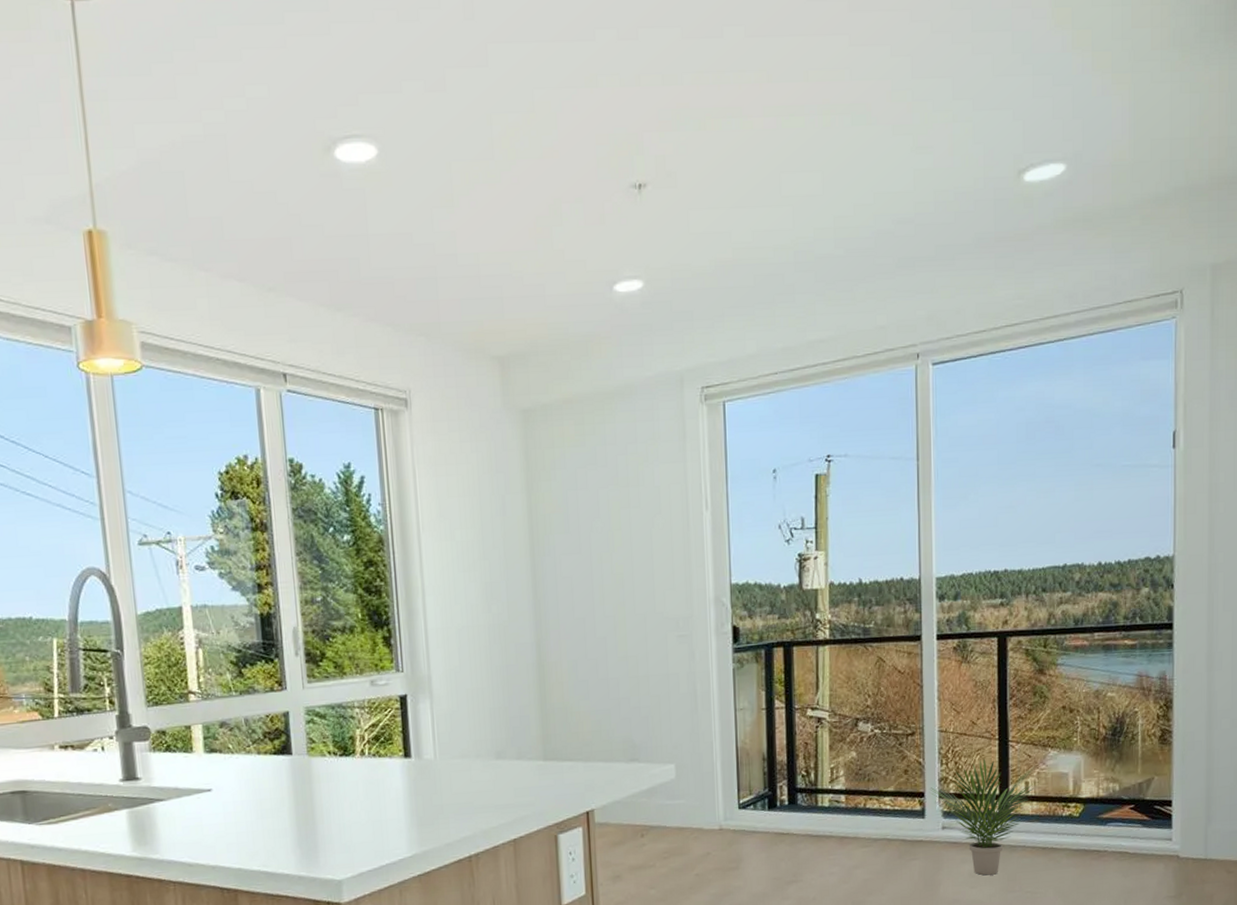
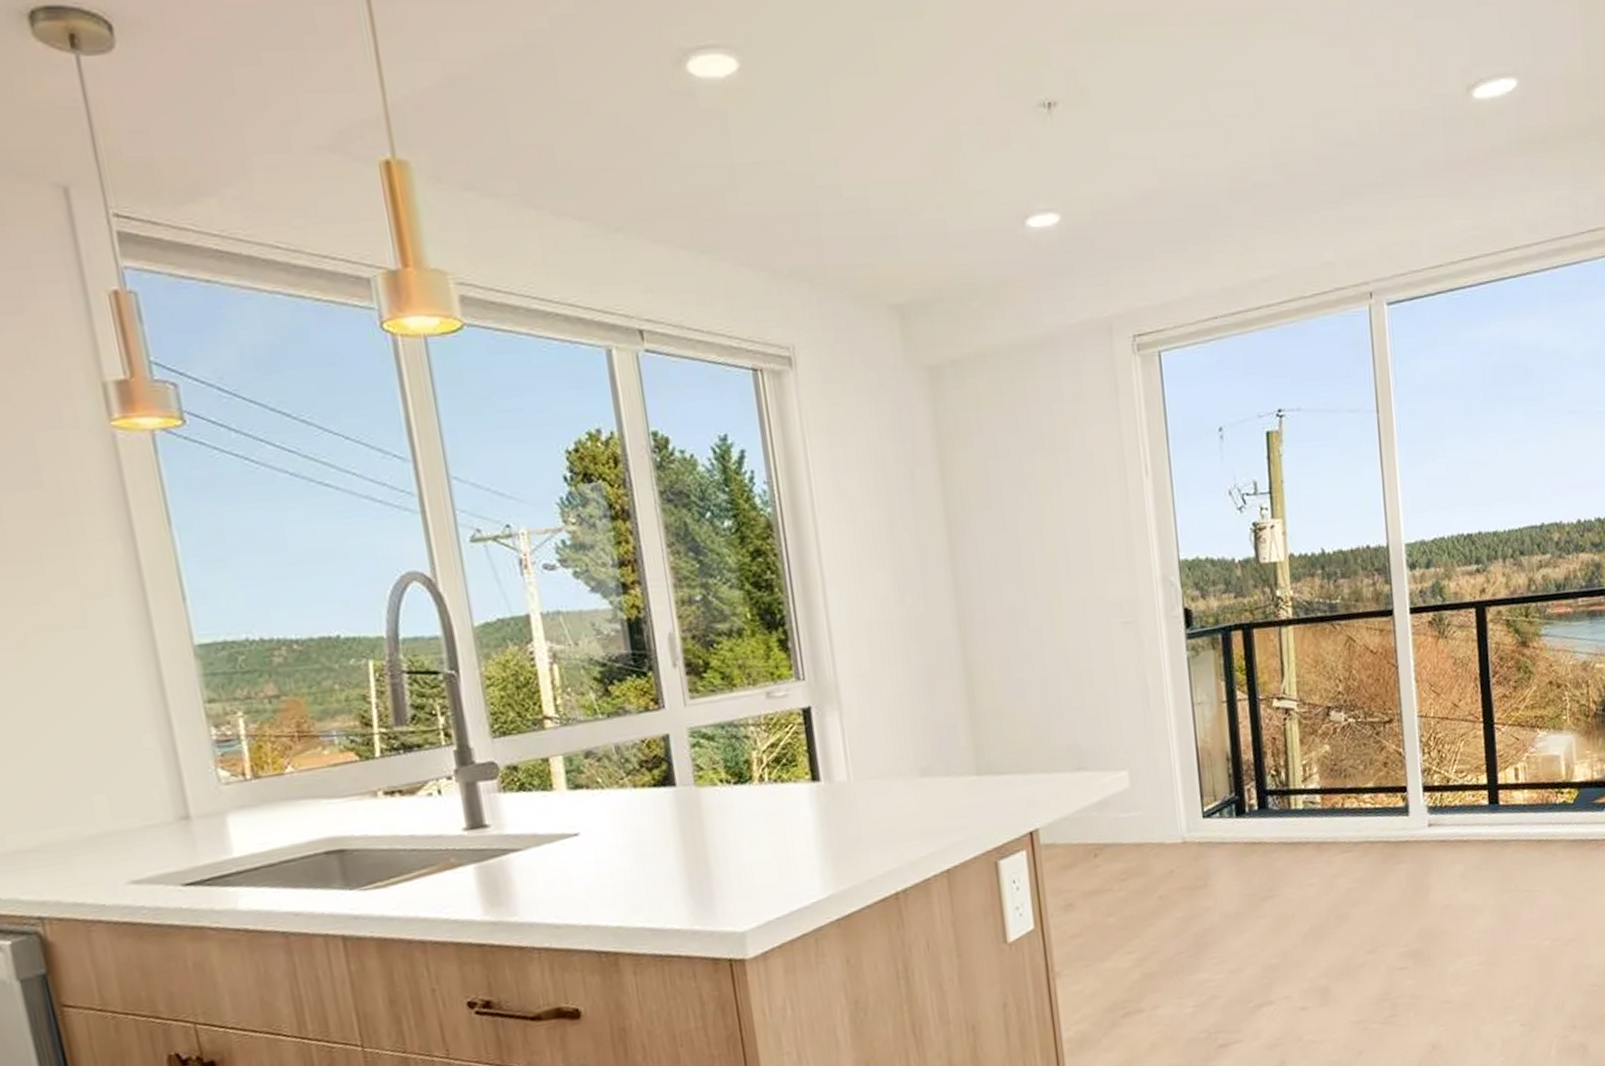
potted plant: present [930,758,1035,876] -> none [1412,744,1524,876]

